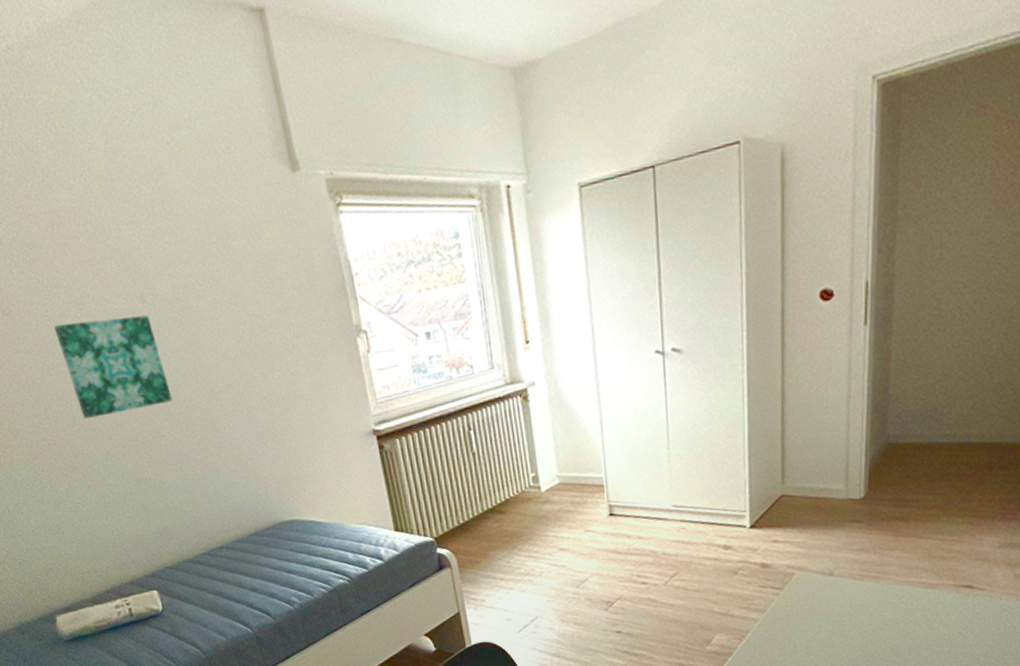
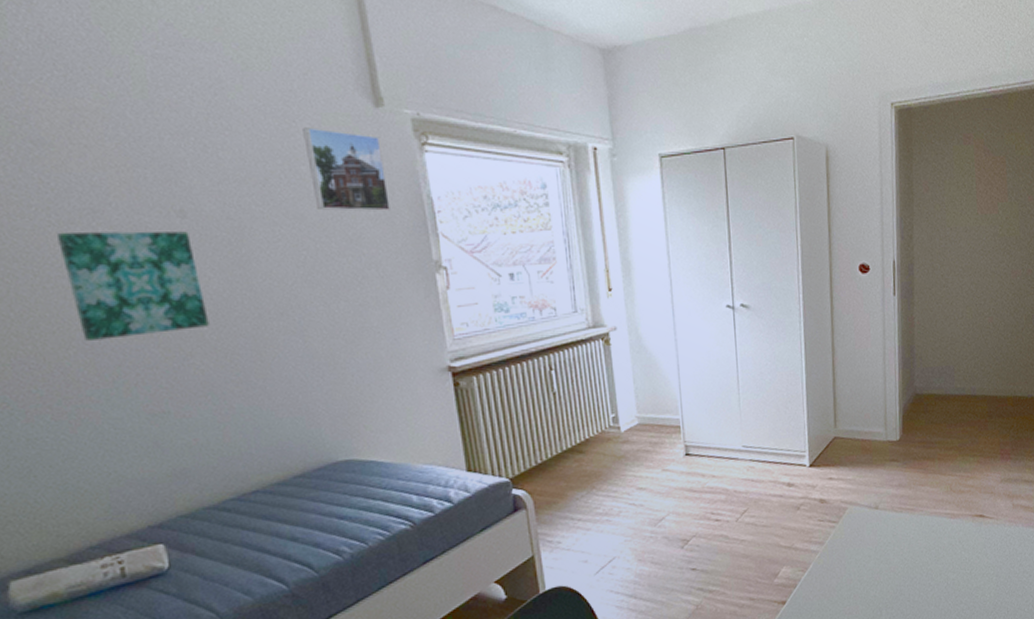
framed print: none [231,201,313,284] -> present [303,127,392,212]

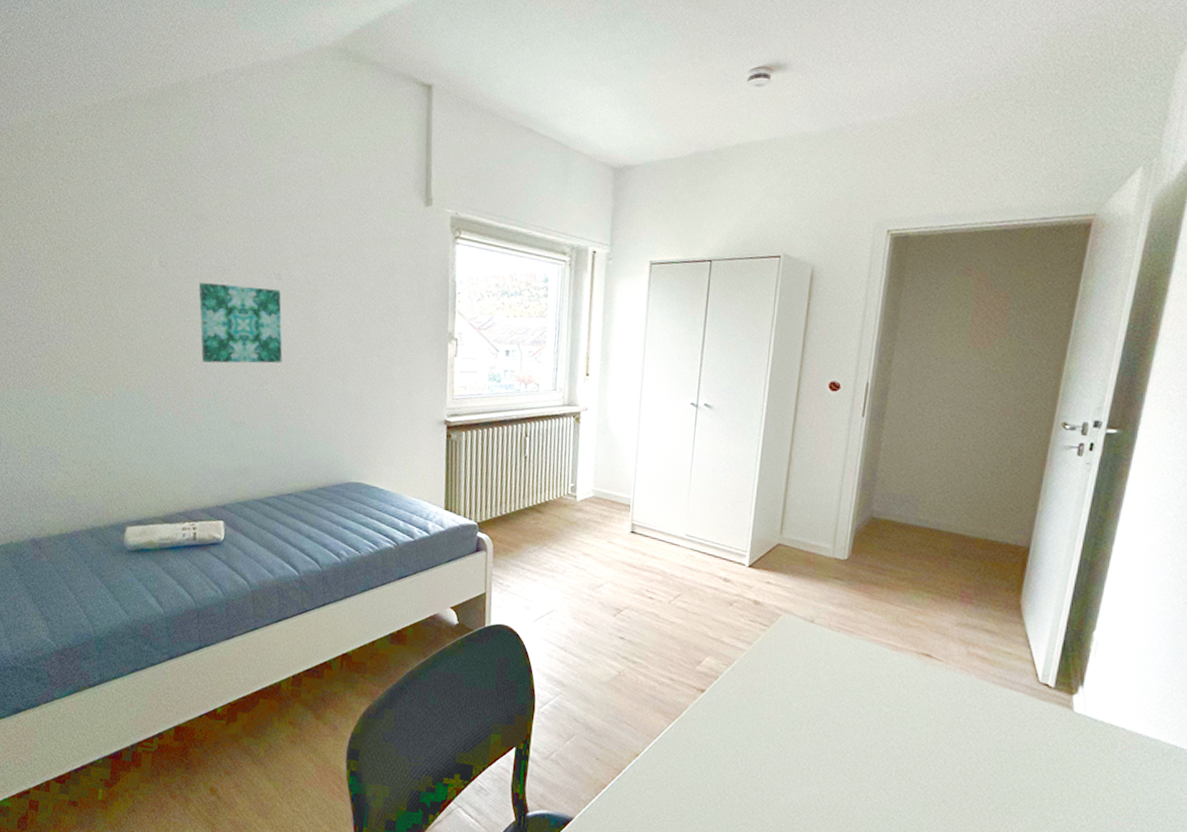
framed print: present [303,127,392,212] -> none [370,218,425,289]

